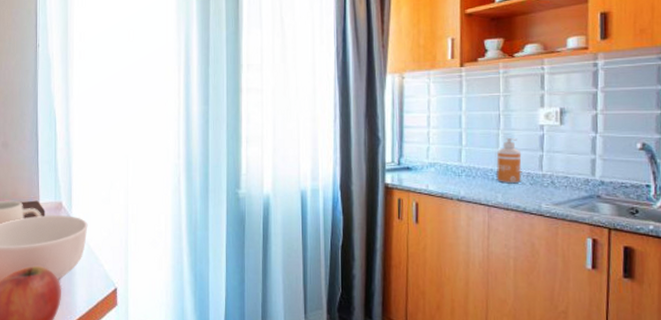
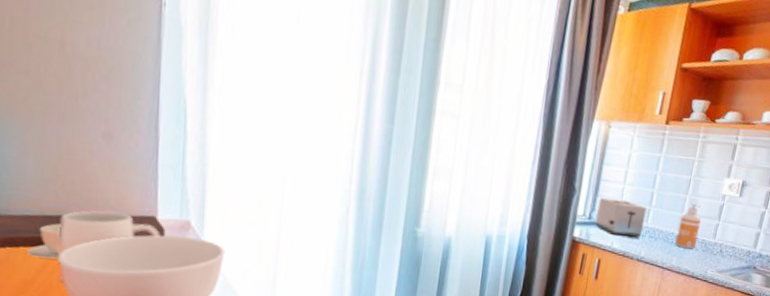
toaster: none [405,143,458,177] -> present [595,197,647,237]

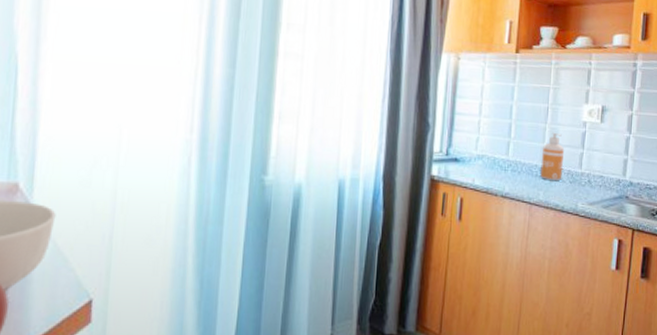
toaster: present [595,197,647,237] -> none [454,132,506,172]

